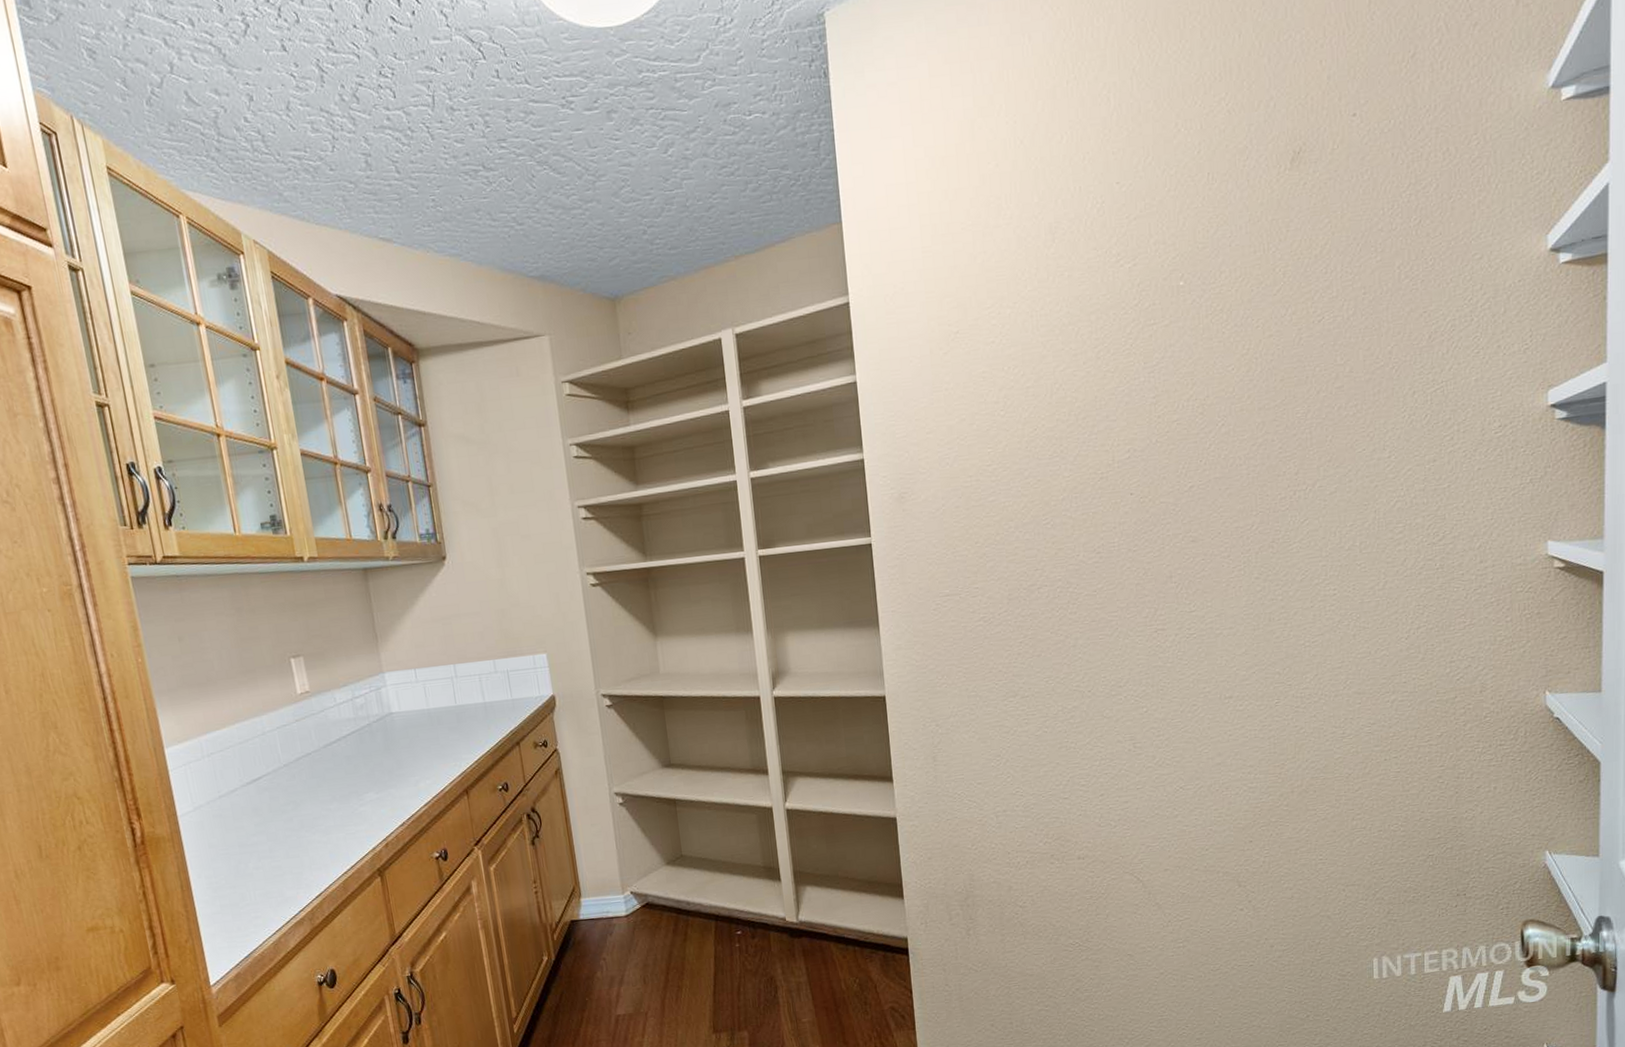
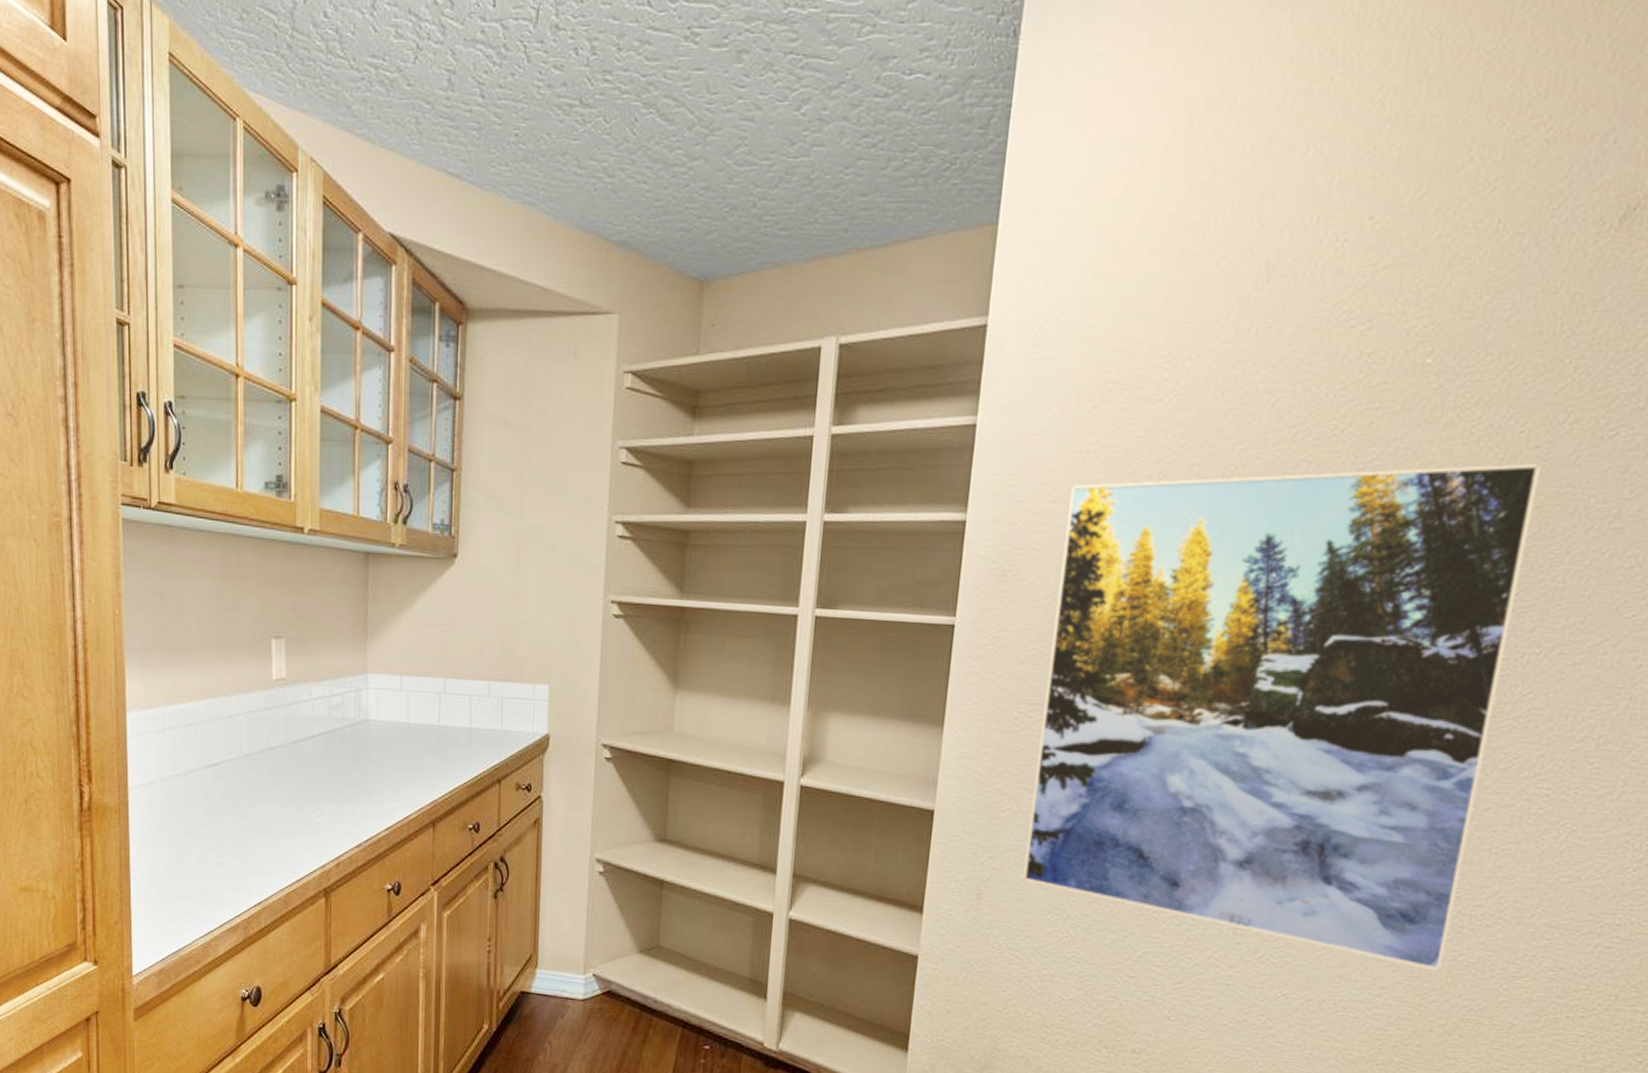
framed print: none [940,347,1290,745] -> present [1022,462,1542,972]

